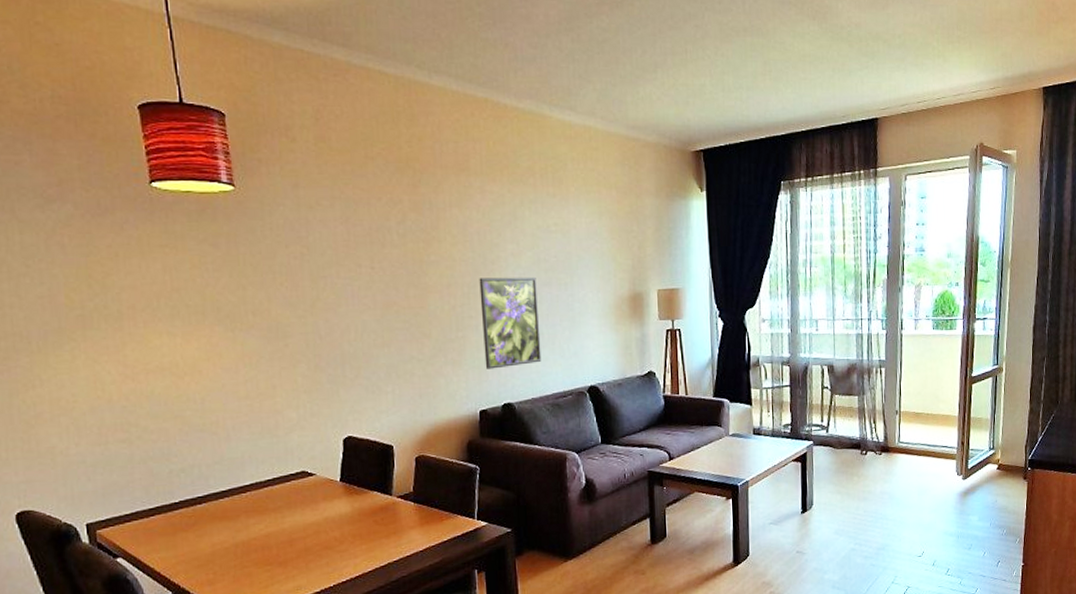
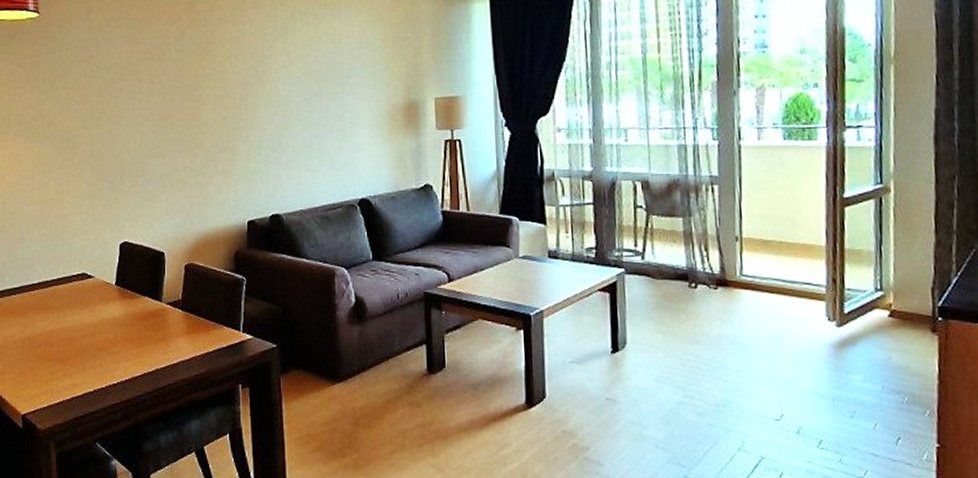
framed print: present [479,276,542,369] -> none [250,87,311,180]

